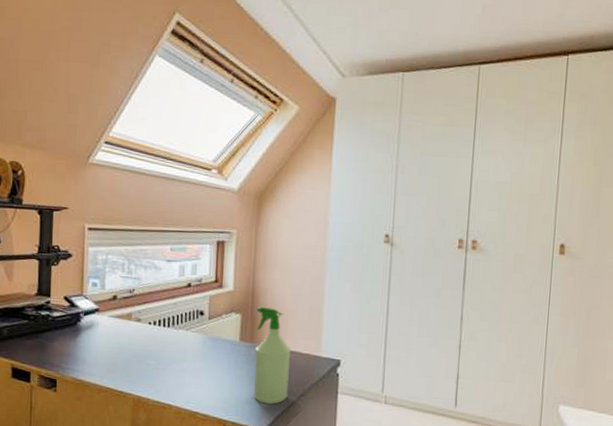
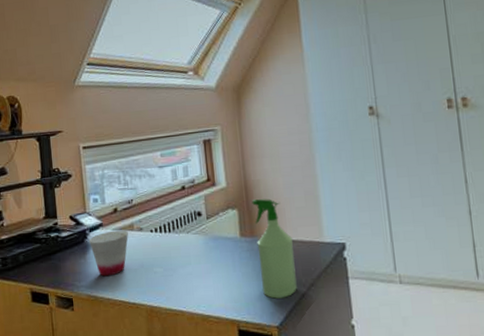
cup: none [82,317,125,362] -> present [89,230,129,277]

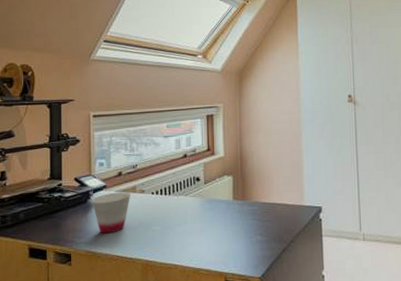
spray bottle: present [252,199,297,299] -> none [245,168,279,254]

